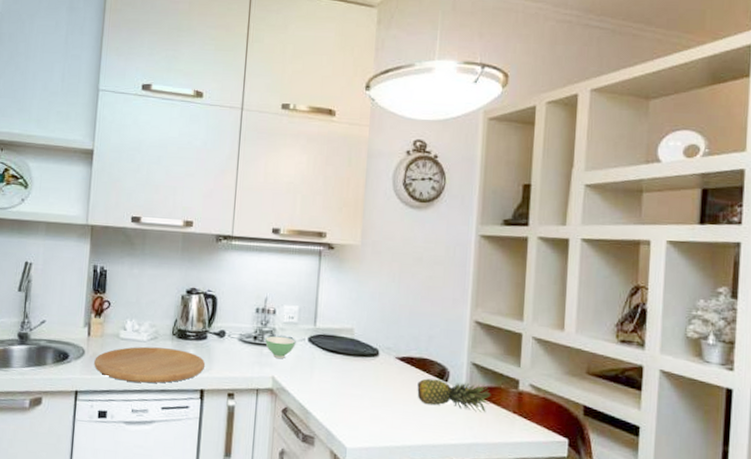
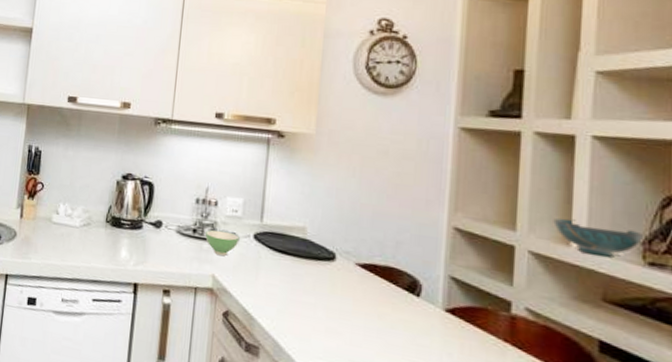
cutting board: present [94,346,206,383] -> none [25,232,140,273]
fruit: present [417,378,491,413] -> none [381,290,475,338]
decorative bowl: none [551,308,618,338] -> present [553,218,645,257]

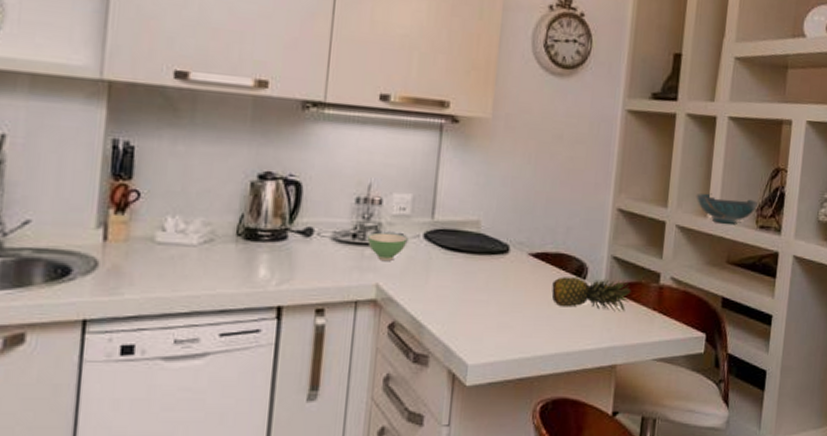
fruit: none [381,290,475,338] -> present [551,277,631,312]

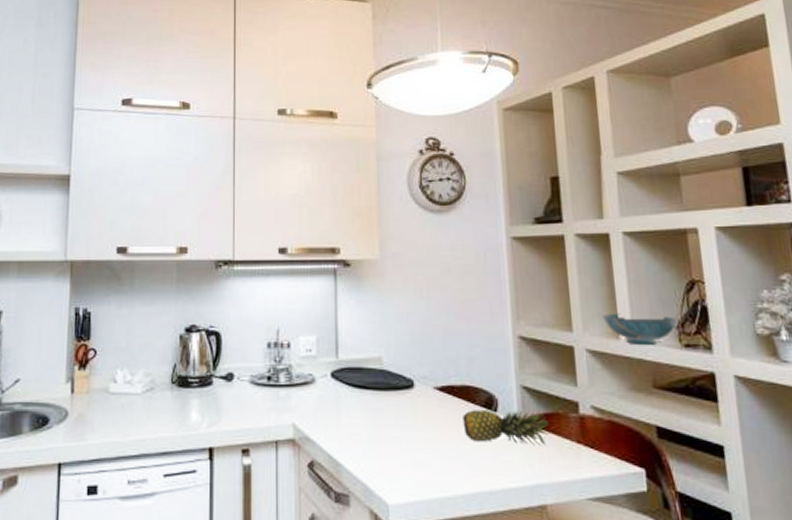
bowl: present [366,232,408,261] -> none [280,374,317,400]

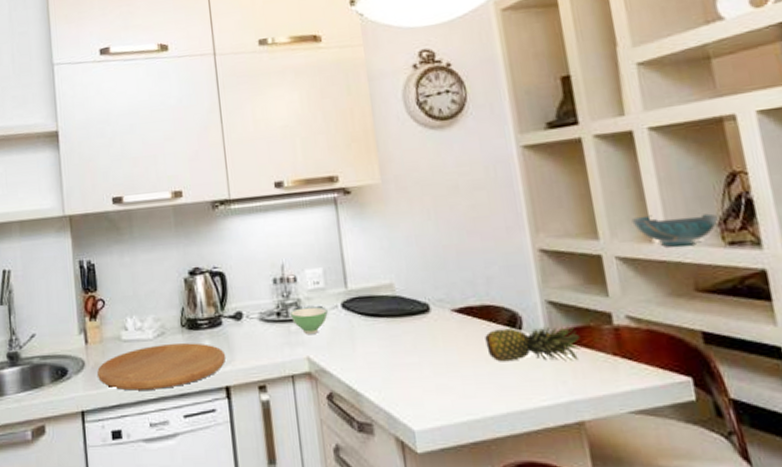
cutting board: none [80,400,213,446] -> present [97,343,226,391]
bowl: none [280,374,317,400] -> present [289,307,328,334]

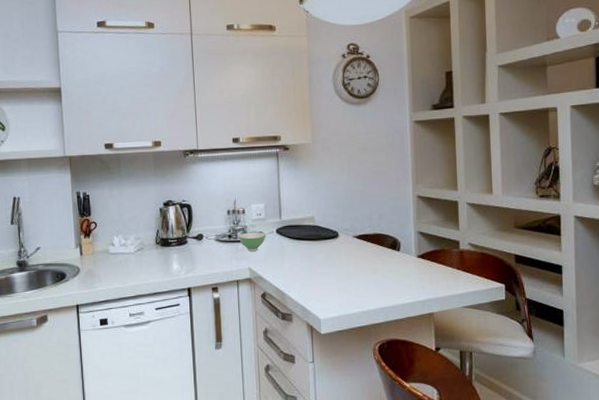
cutting board: present [97,343,226,391] -> none [90,256,189,290]
fruit: present [485,325,581,362] -> none [374,248,437,273]
decorative bowl: present [631,213,719,247] -> none [480,175,536,197]

